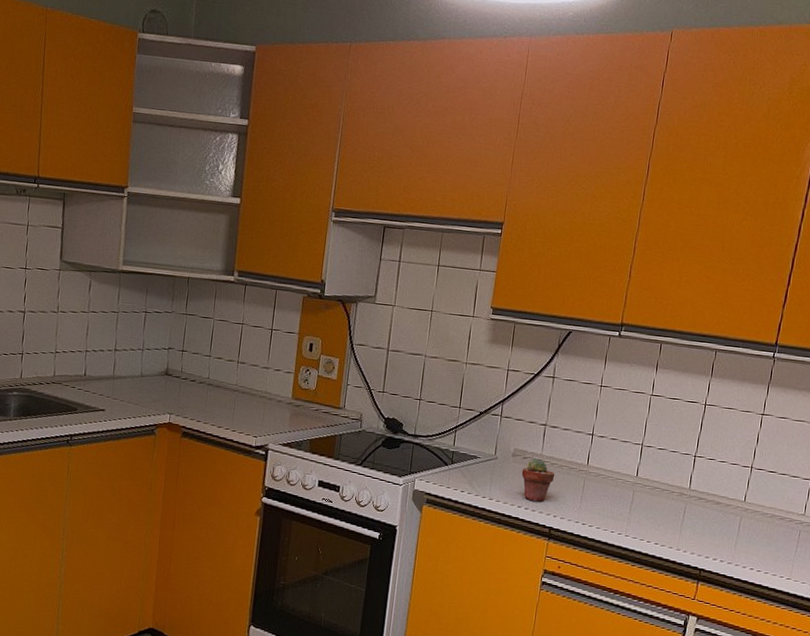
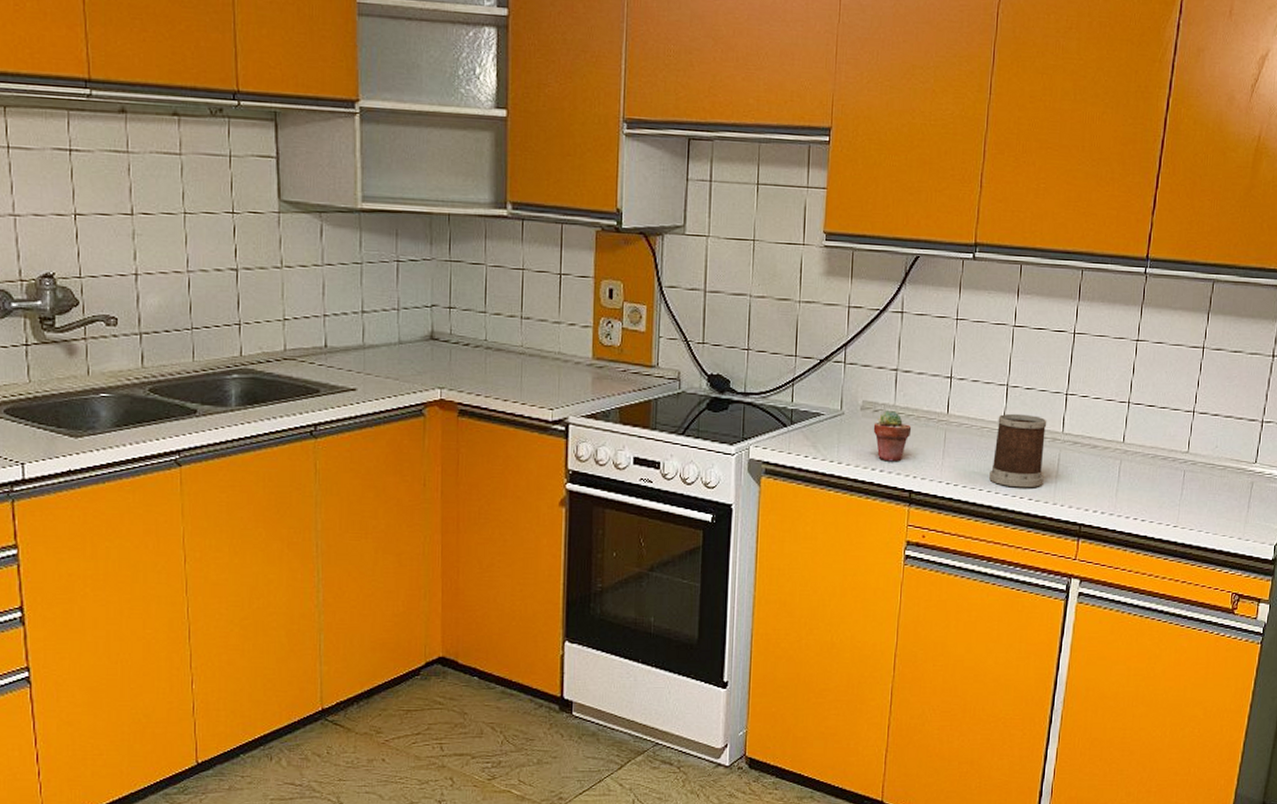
mug: none [621,468,676,534] -> present [989,413,1047,488]

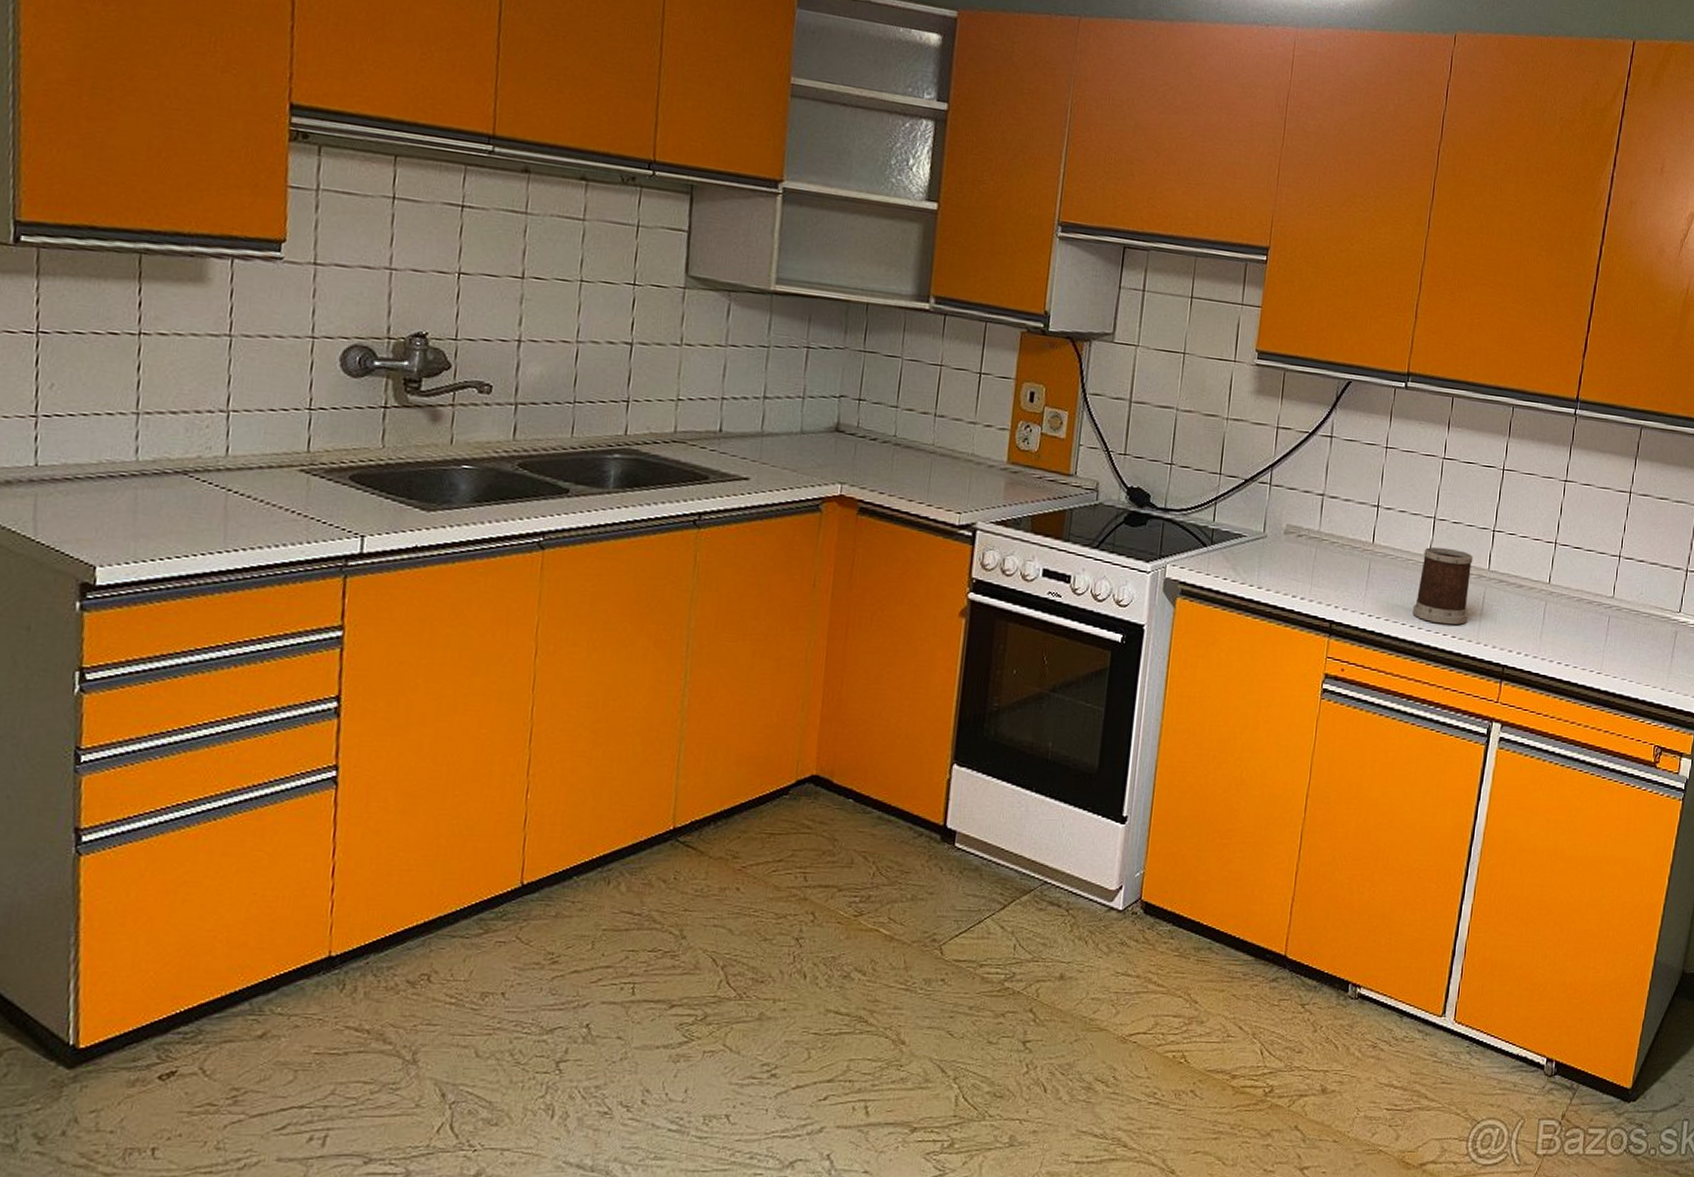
potted succulent: present [873,411,912,462] -> none [1295,536,1336,590]

